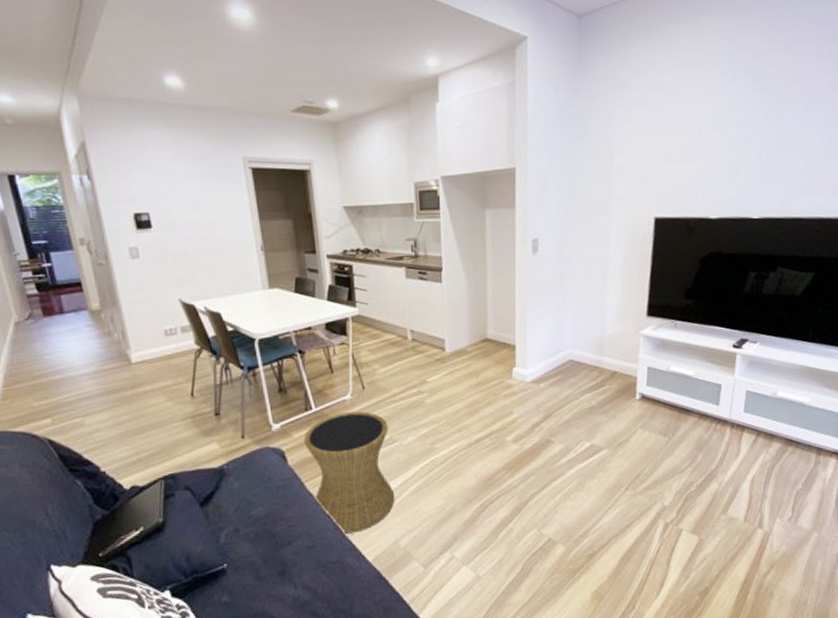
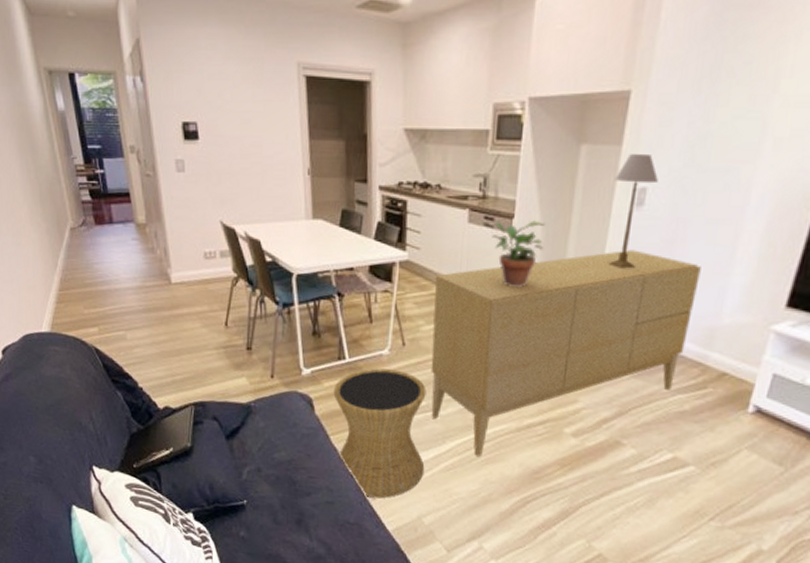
sideboard: none [383,286,586,476] -> present [431,249,701,458]
potted plant: none [426,271,468,326] -> present [492,220,545,287]
table lamp: none [514,214,545,302] -> present [608,154,658,269]

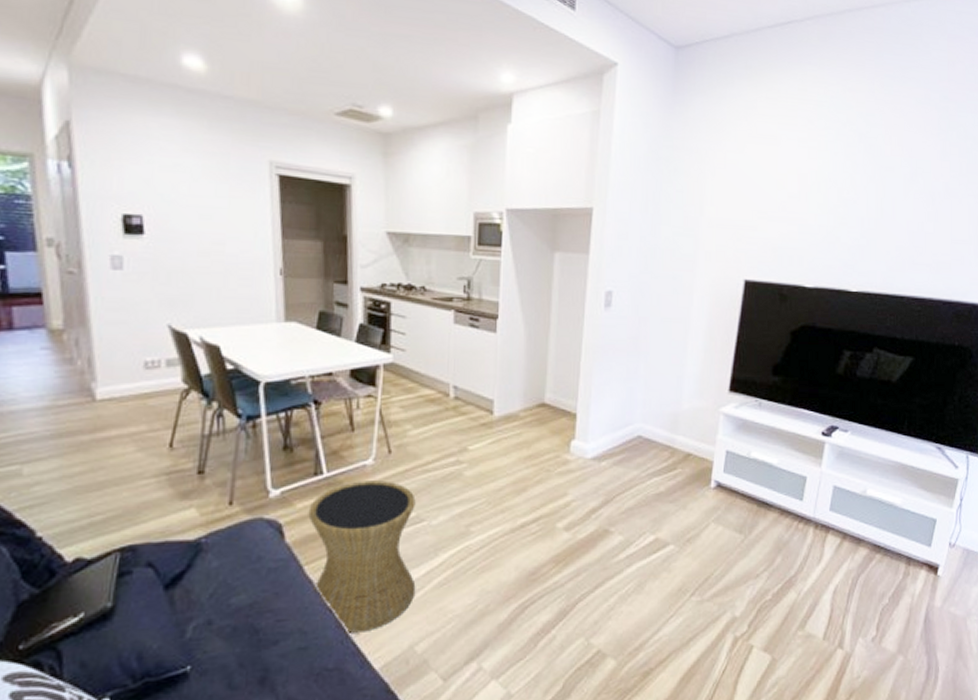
sideboard: present [431,249,701,458] -> none [420,346,662,567]
potted plant: present [492,220,545,287] -> none [478,321,527,385]
table lamp: present [608,154,658,269] -> none [585,262,621,364]

